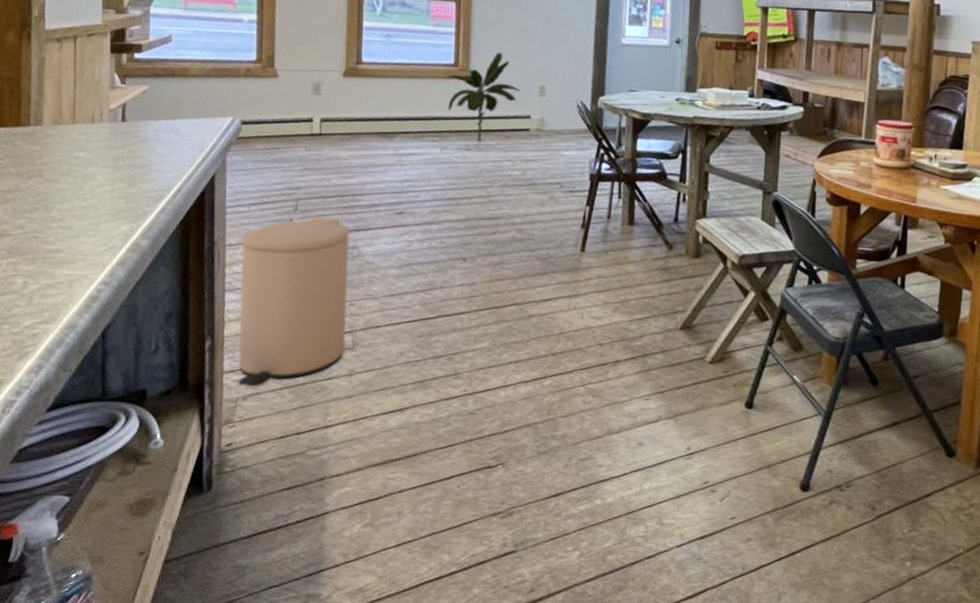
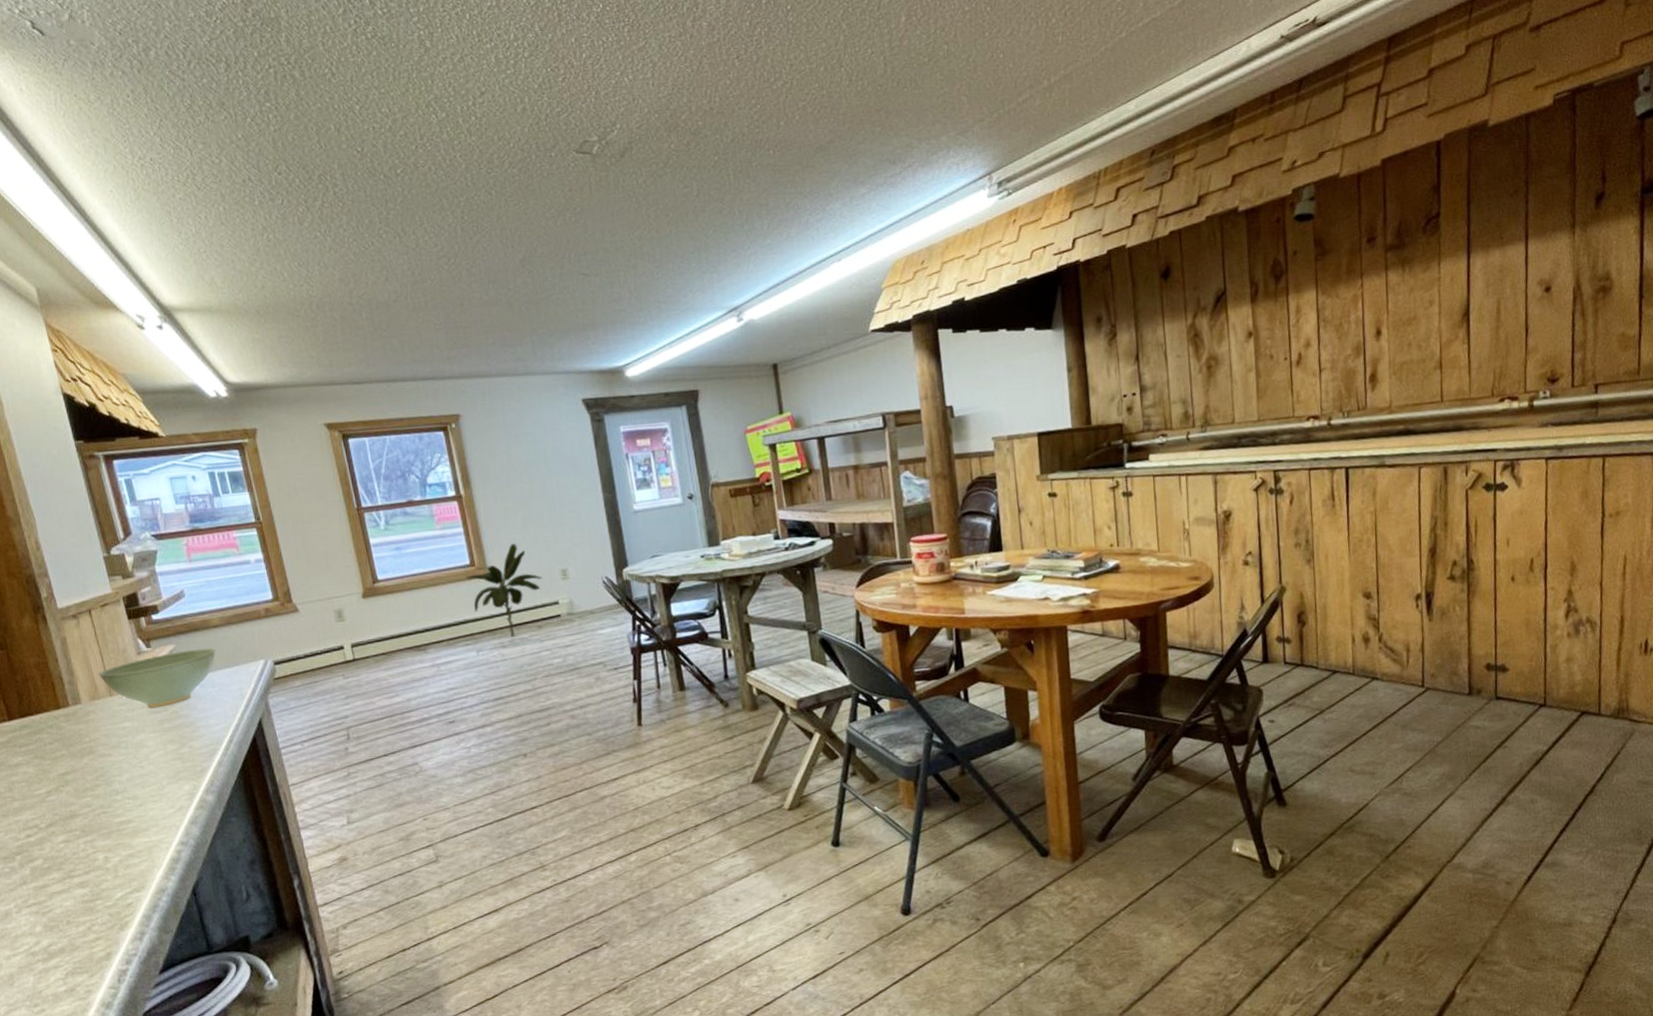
bowl: none [66,93,188,145] -> present [98,648,216,709]
pedal bin: present [237,217,350,387] -> none [303,738,429,916]

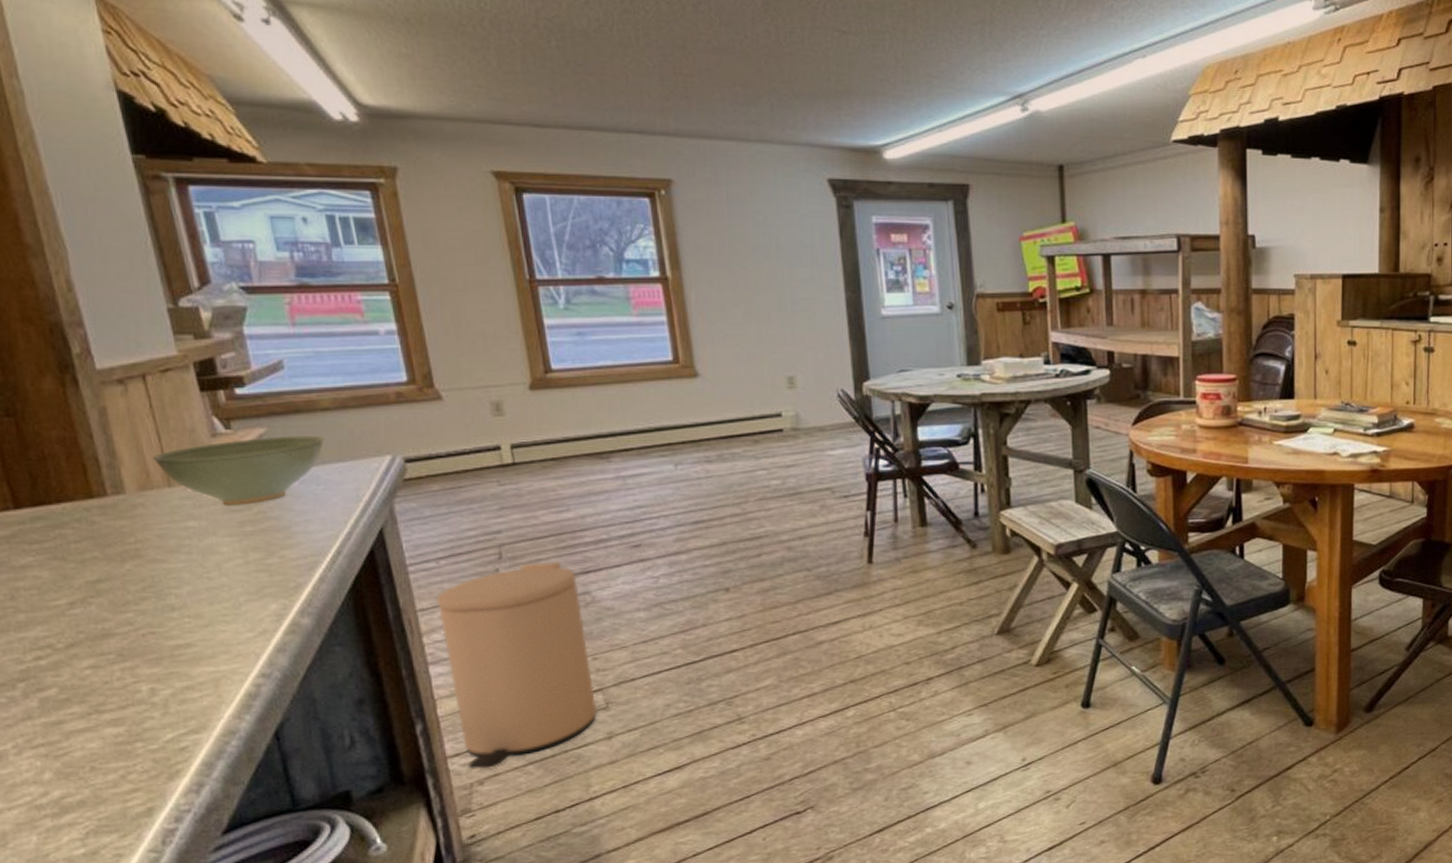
pedal bin: none [303,738,429,916] -> present [436,560,597,770]
plant: present [465,543,543,637] -> none [666,340,764,451]

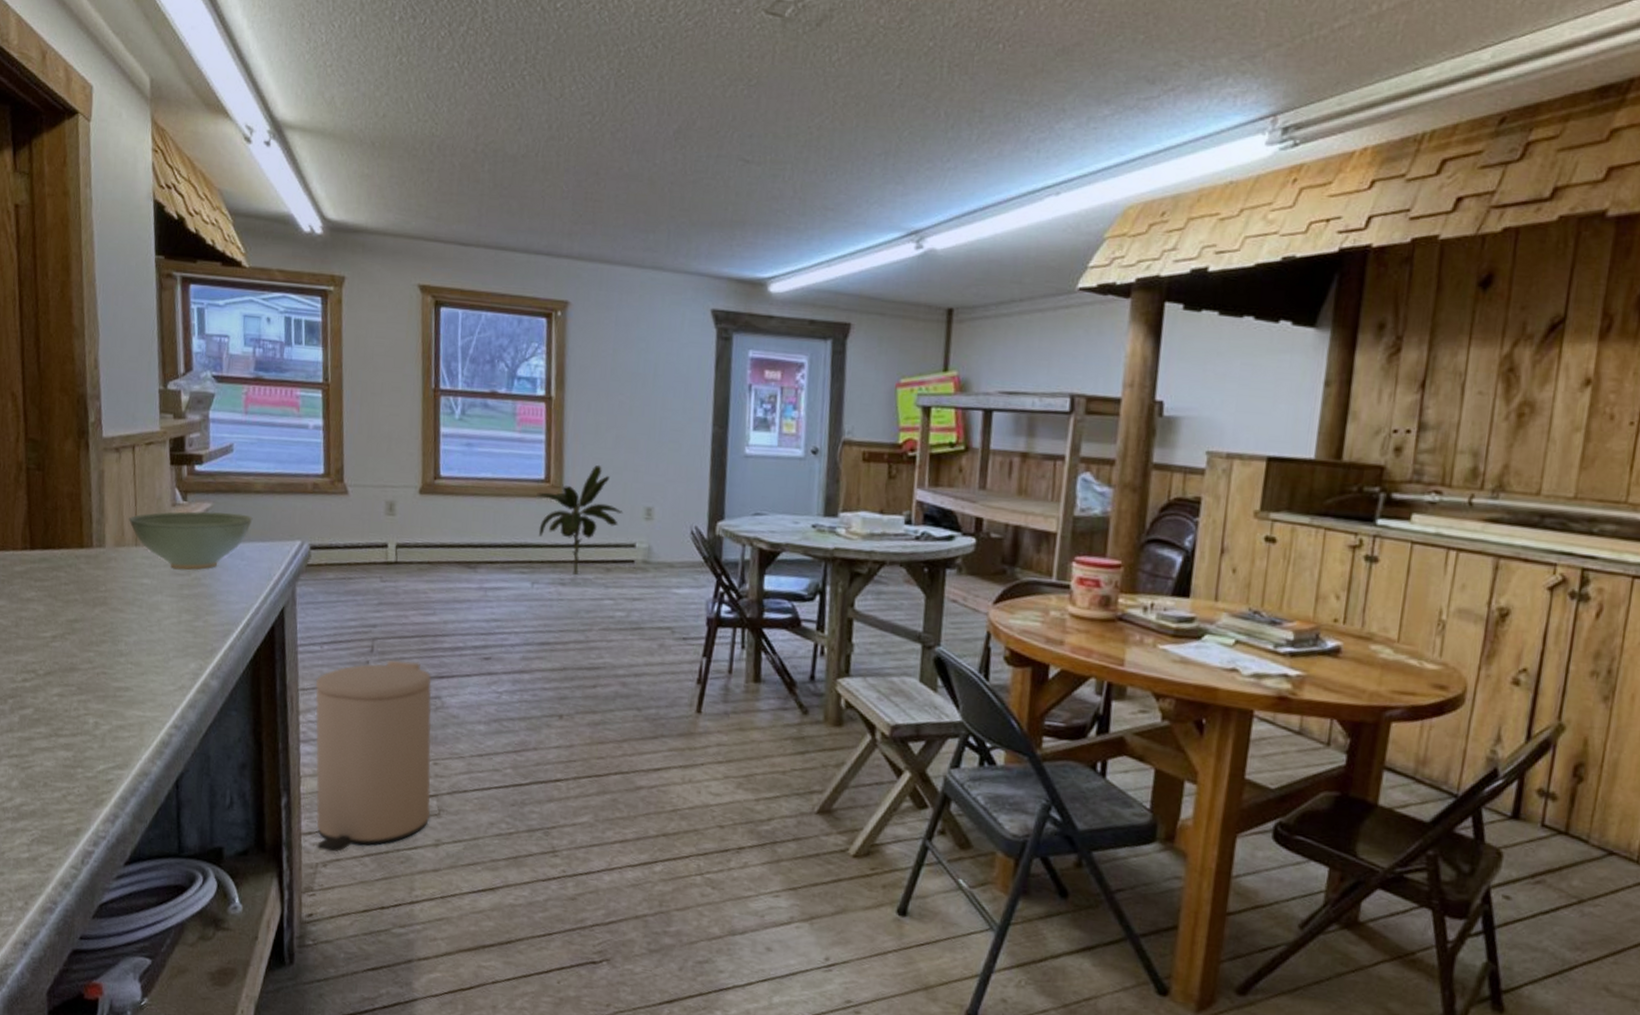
plant: none [666,340,764,451] -> present [536,464,623,575]

